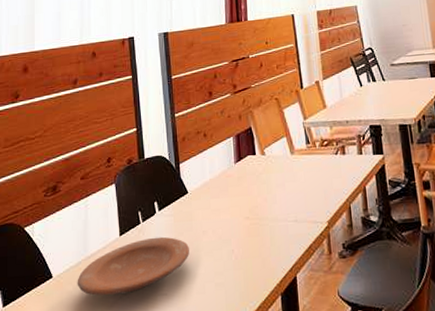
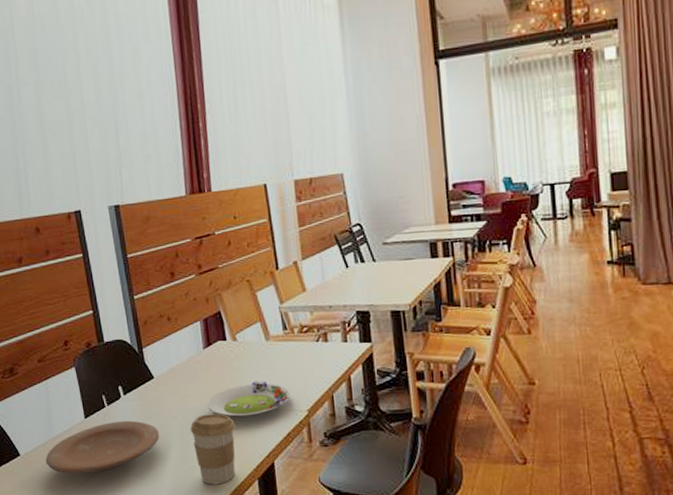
coffee cup: none [219,227,262,303] -> present [190,413,236,485]
salad plate: none [236,193,312,230] -> present [207,380,291,417]

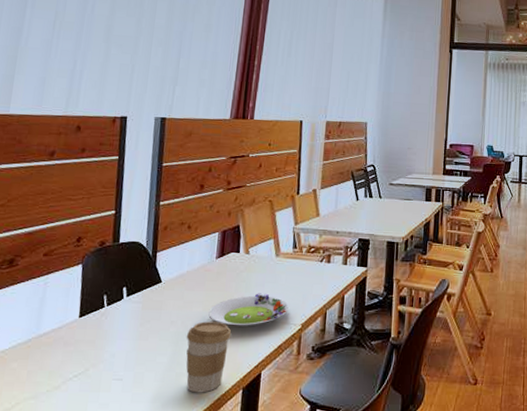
plate: present [45,420,159,473] -> none [23,322,154,375]

